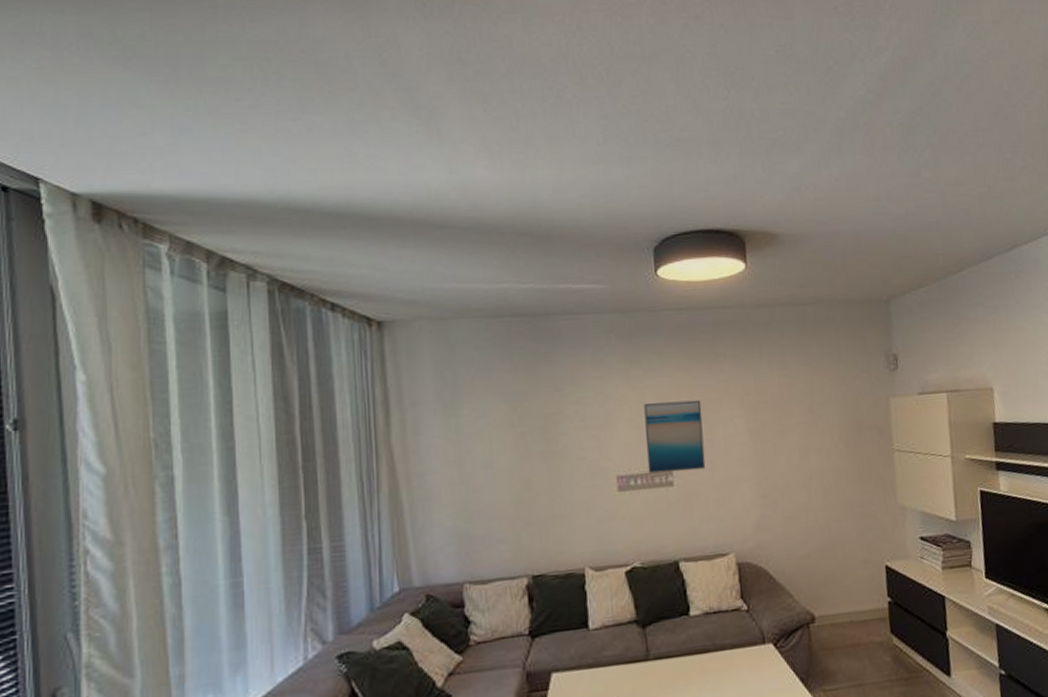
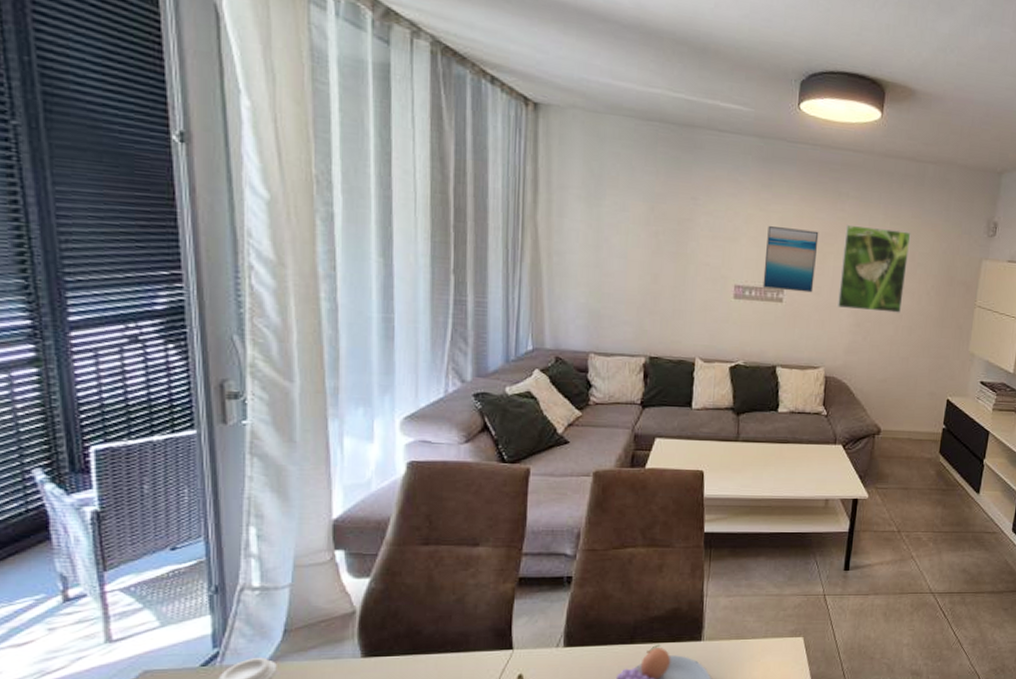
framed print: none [729,382,810,480] -> present [838,224,911,313]

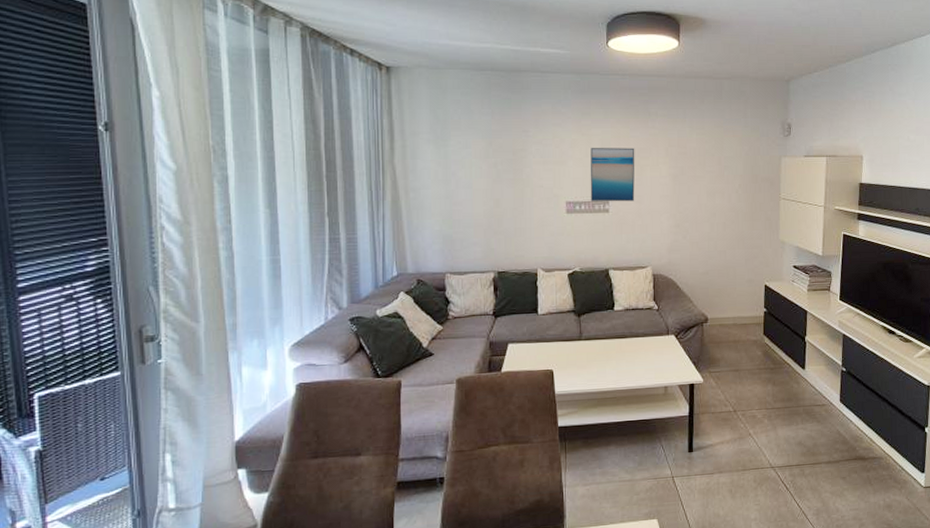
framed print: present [838,224,911,313] -> none [657,139,716,213]

